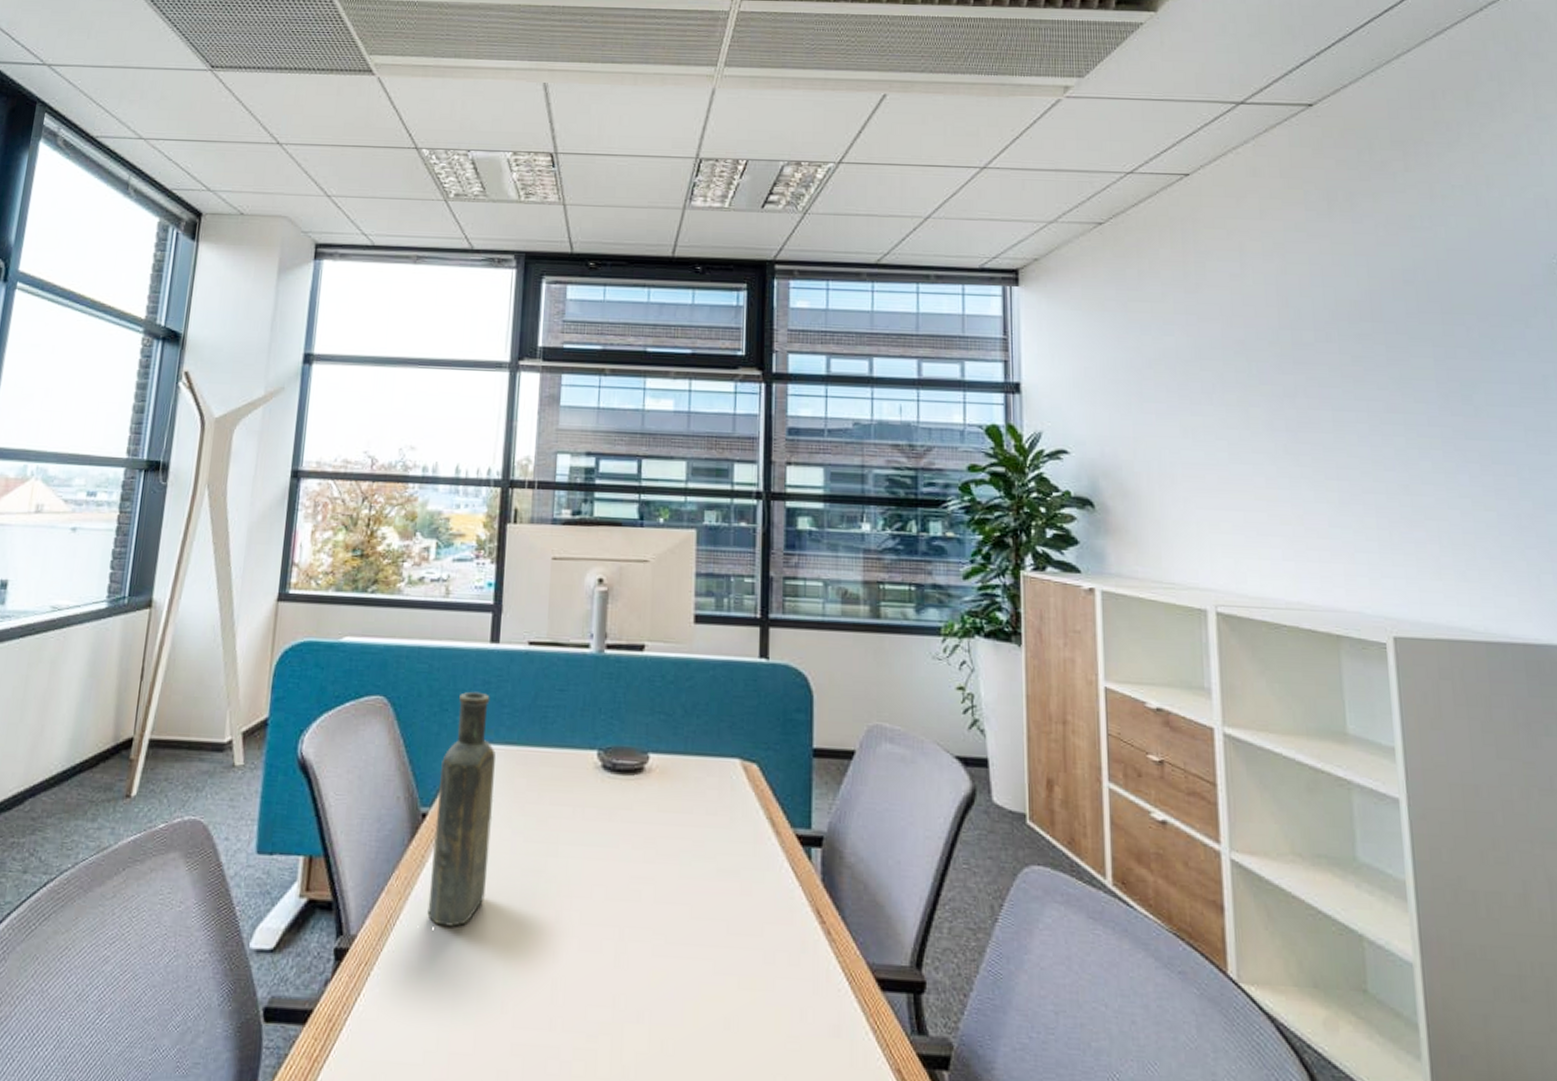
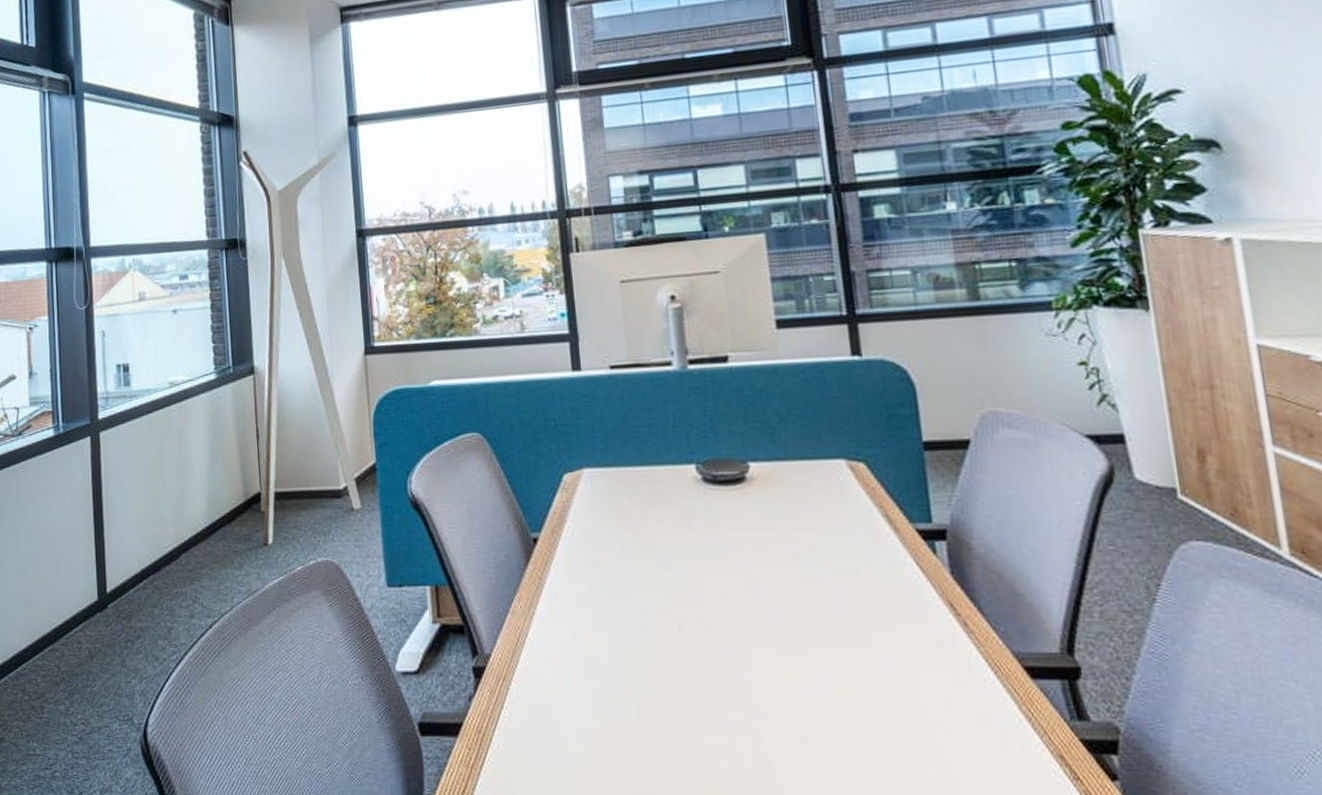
bottle: present [427,691,496,928] -> none [543,419,606,643]

